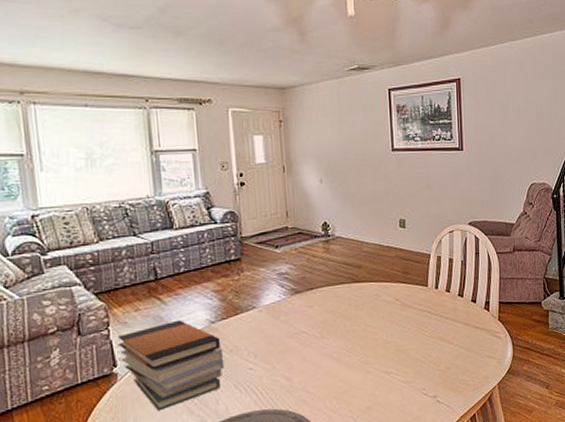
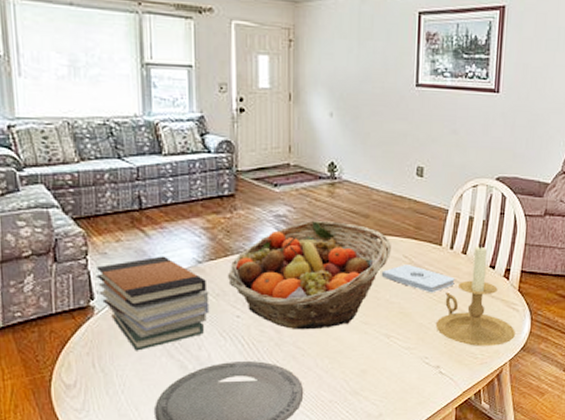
fruit basket: none [238,274,384,376] -> present [227,220,391,330]
notepad: none [377,306,442,330] -> present [381,265,455,293]
candle holder: none [429,281,500,374] -> present [435,243,515,346]

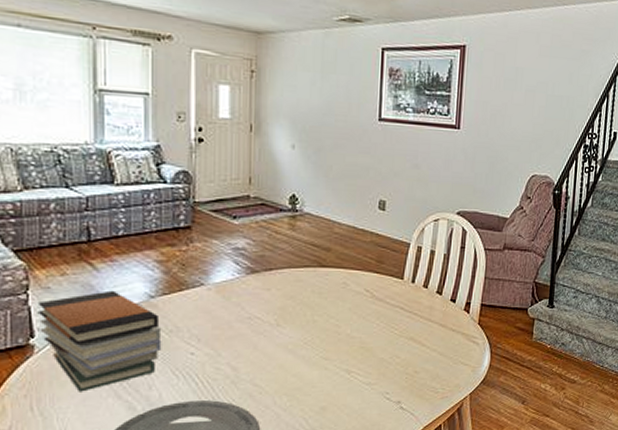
fruit basket: present [227,220,391,330] -> none [181,253,353,367]
notepad: present [381,265,455,293] -> none [342,299,416,327]
candle holder: present [435,243,515,346] -> none [396,277,476,380]

